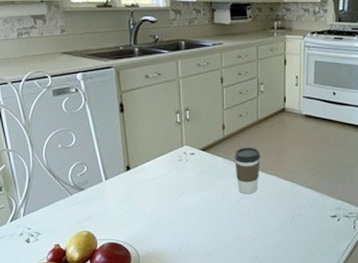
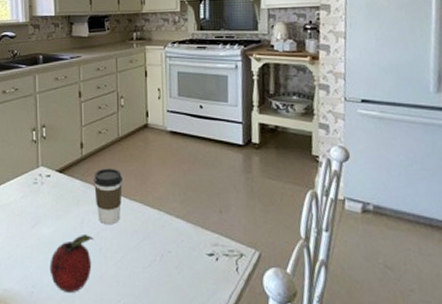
fruit: none [195,202,234,249] -> present [50,233,94,294]

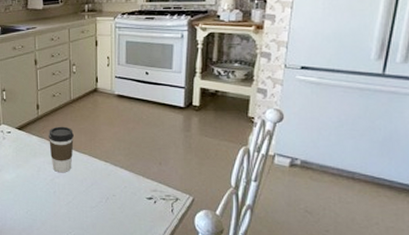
fruit: present [50,233,94,294] -> none [12,179,49,226]

